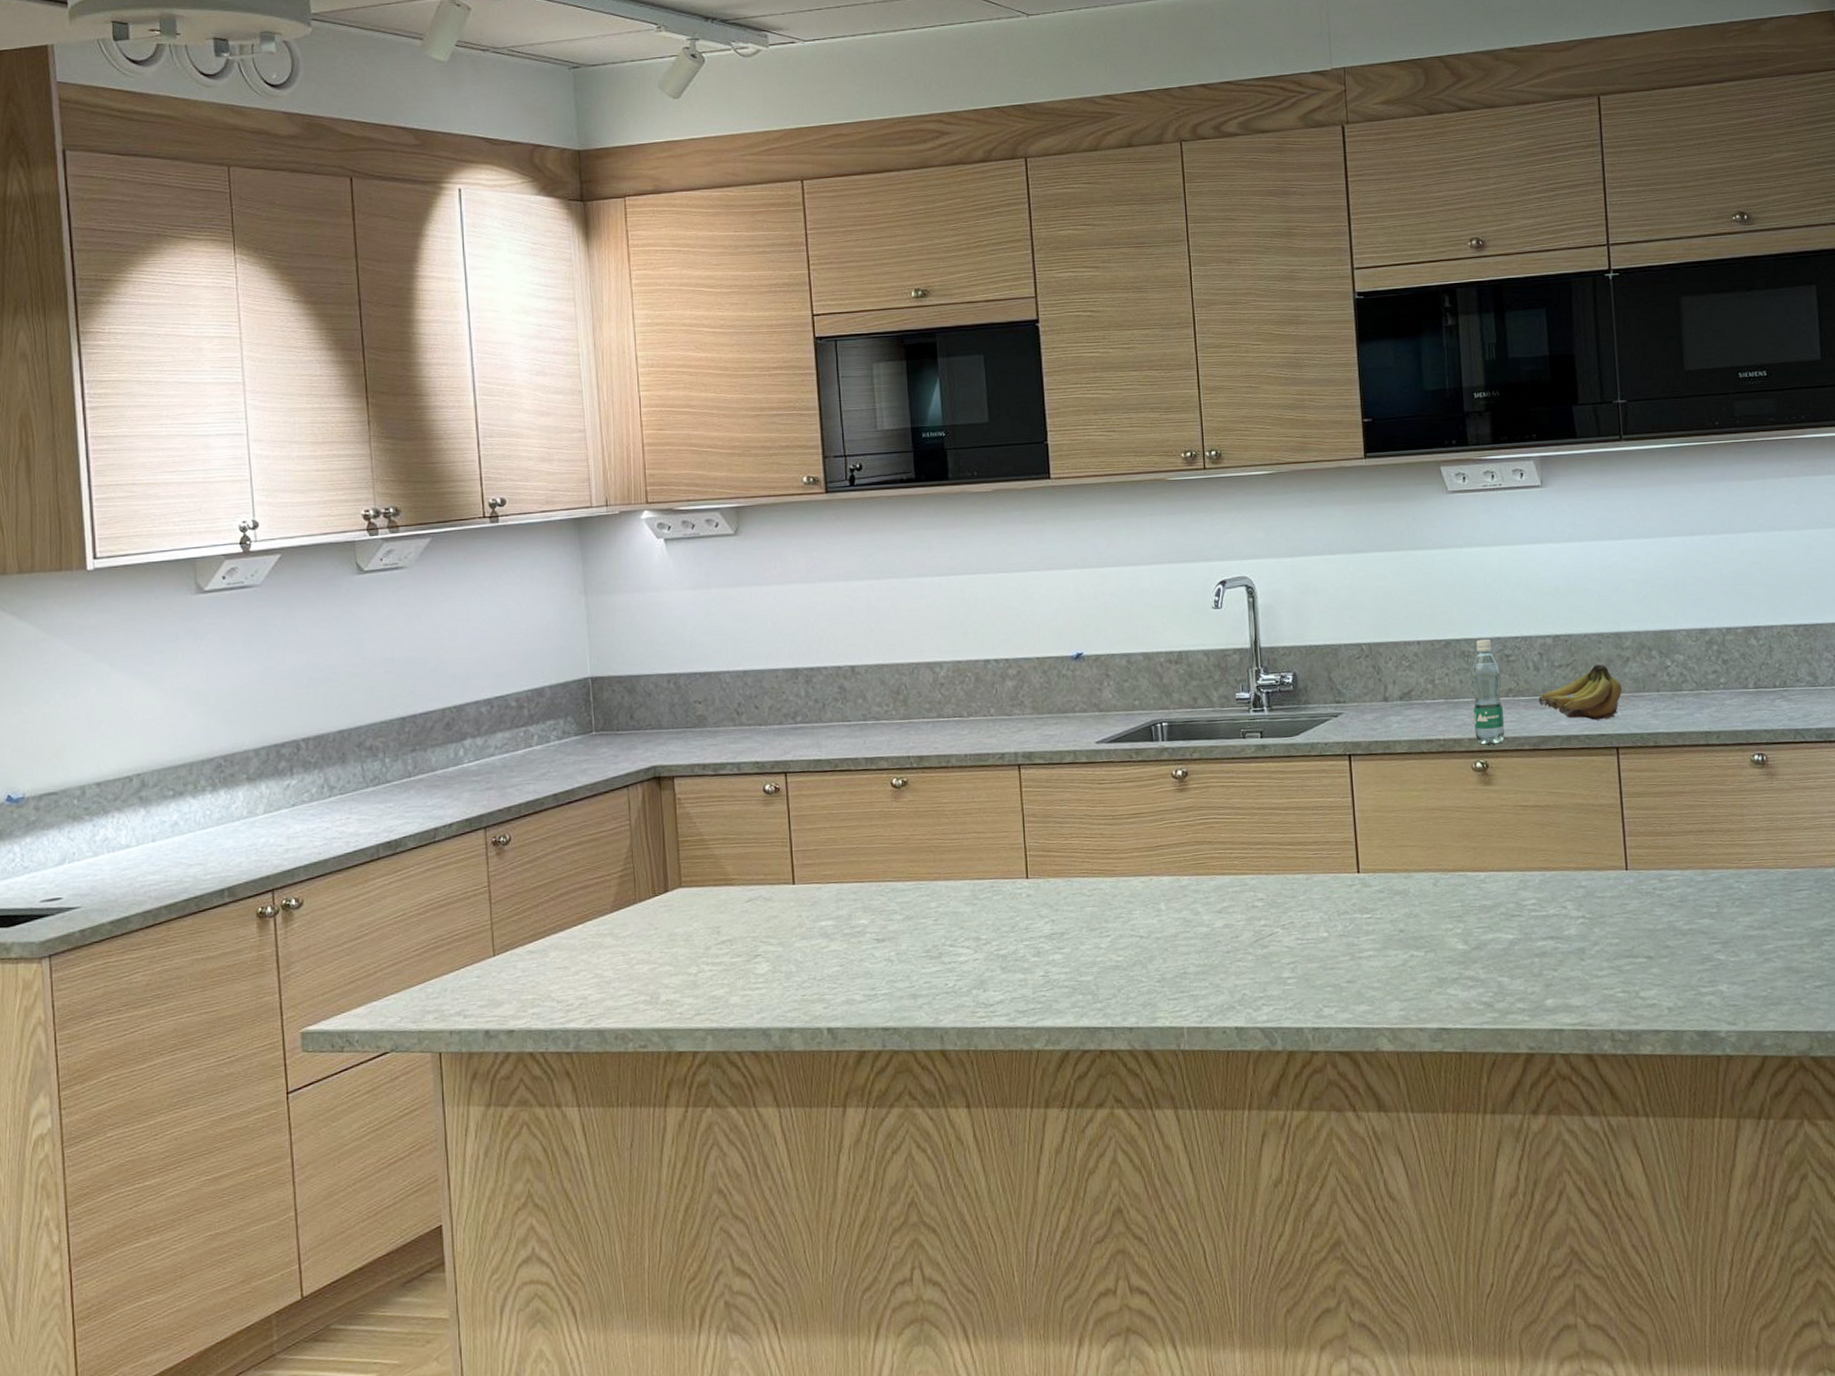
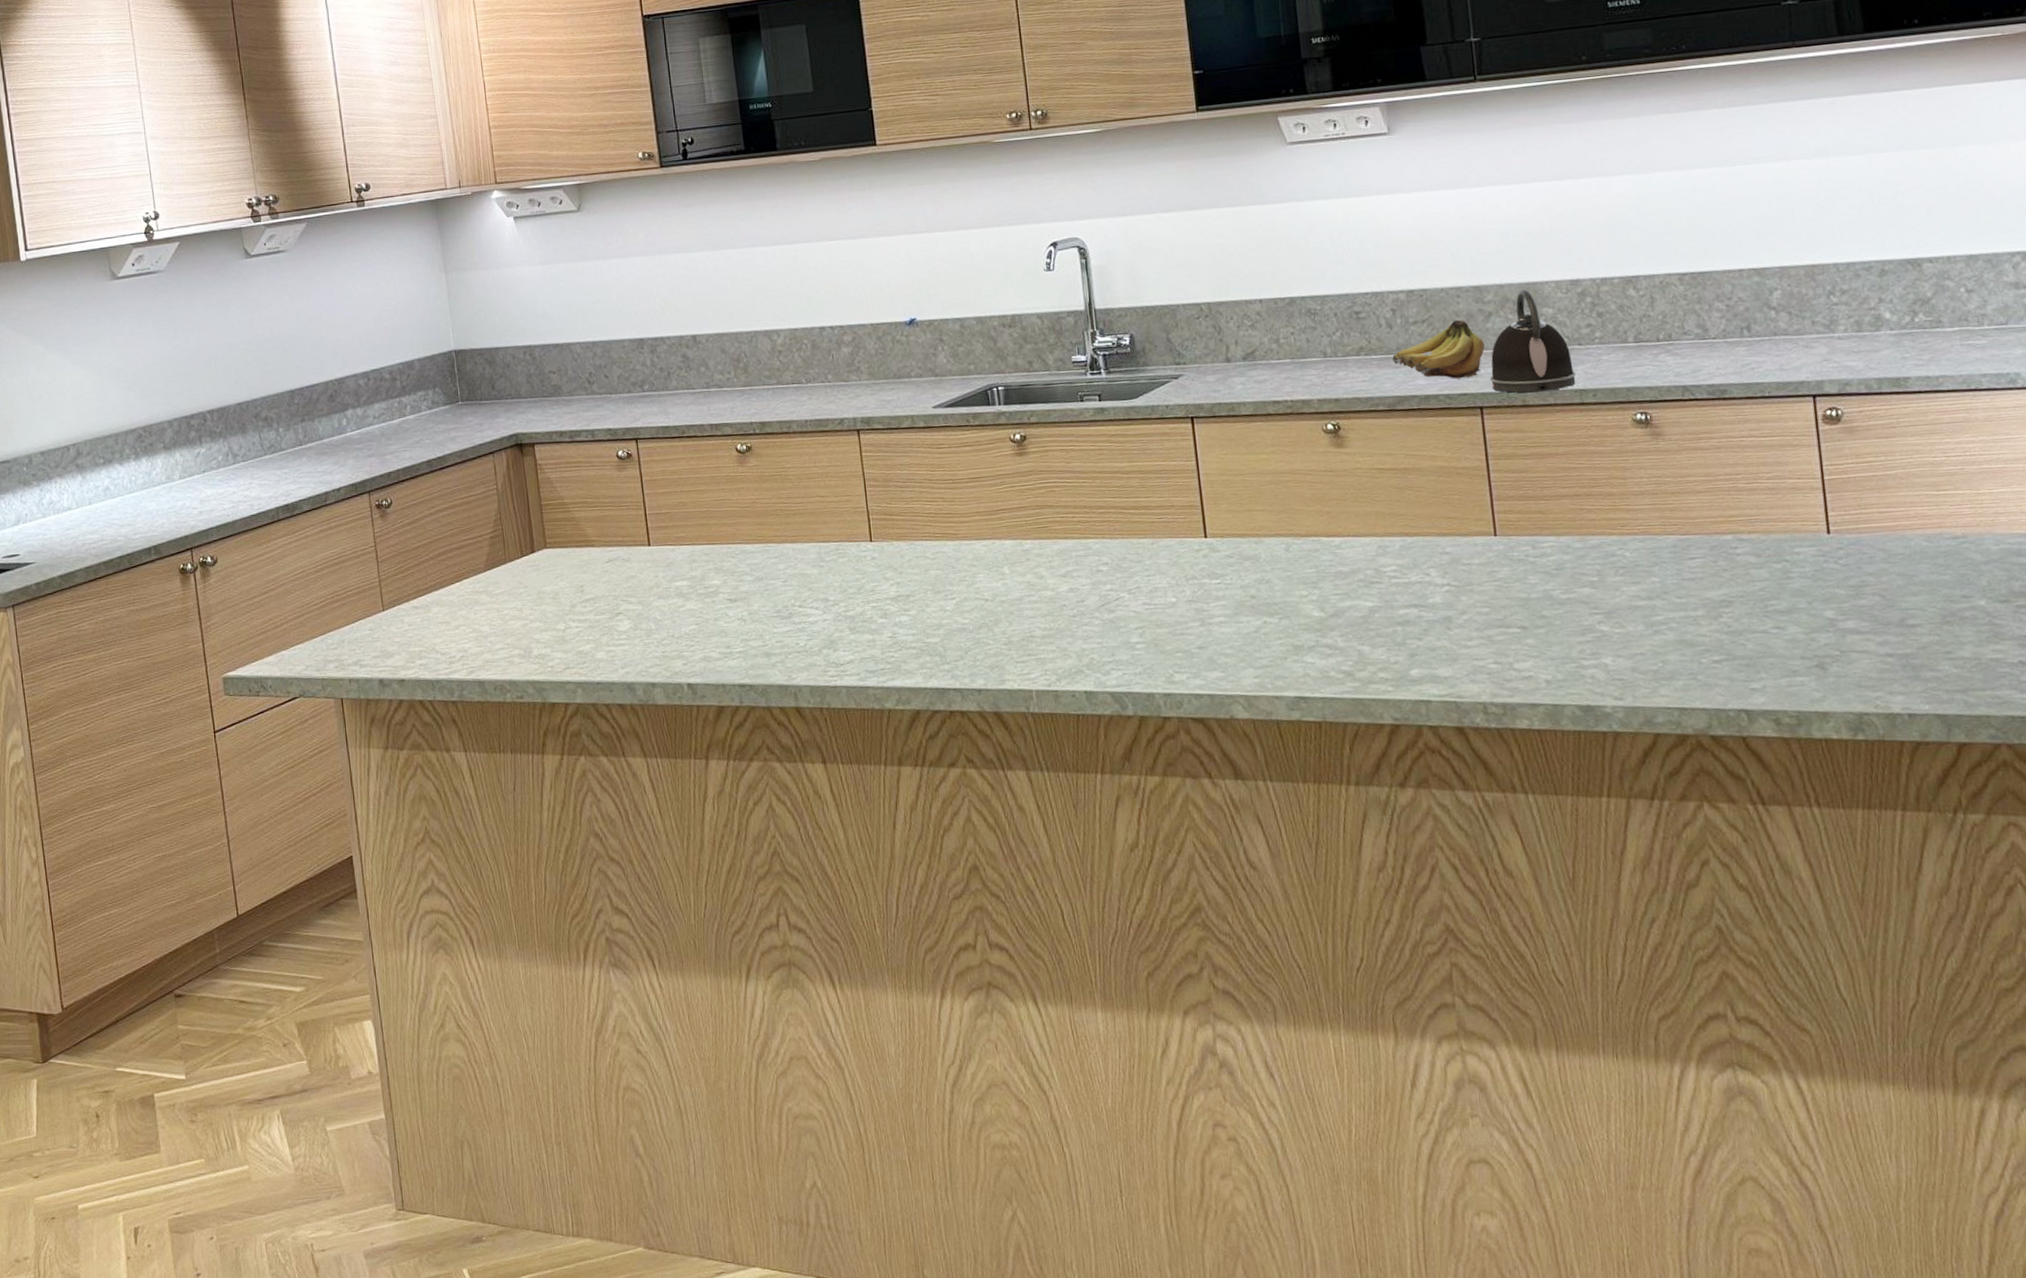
bottle: present [1471,638,1505,745] -> none [1318,295,1357,406]
kettle: none [1625,636,1703,734] -> present [1489,289,1577,393]

